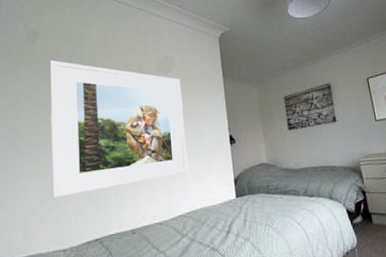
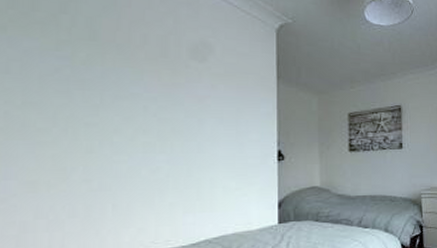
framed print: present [49,60,189,199] -> none [11,14,221,209]

